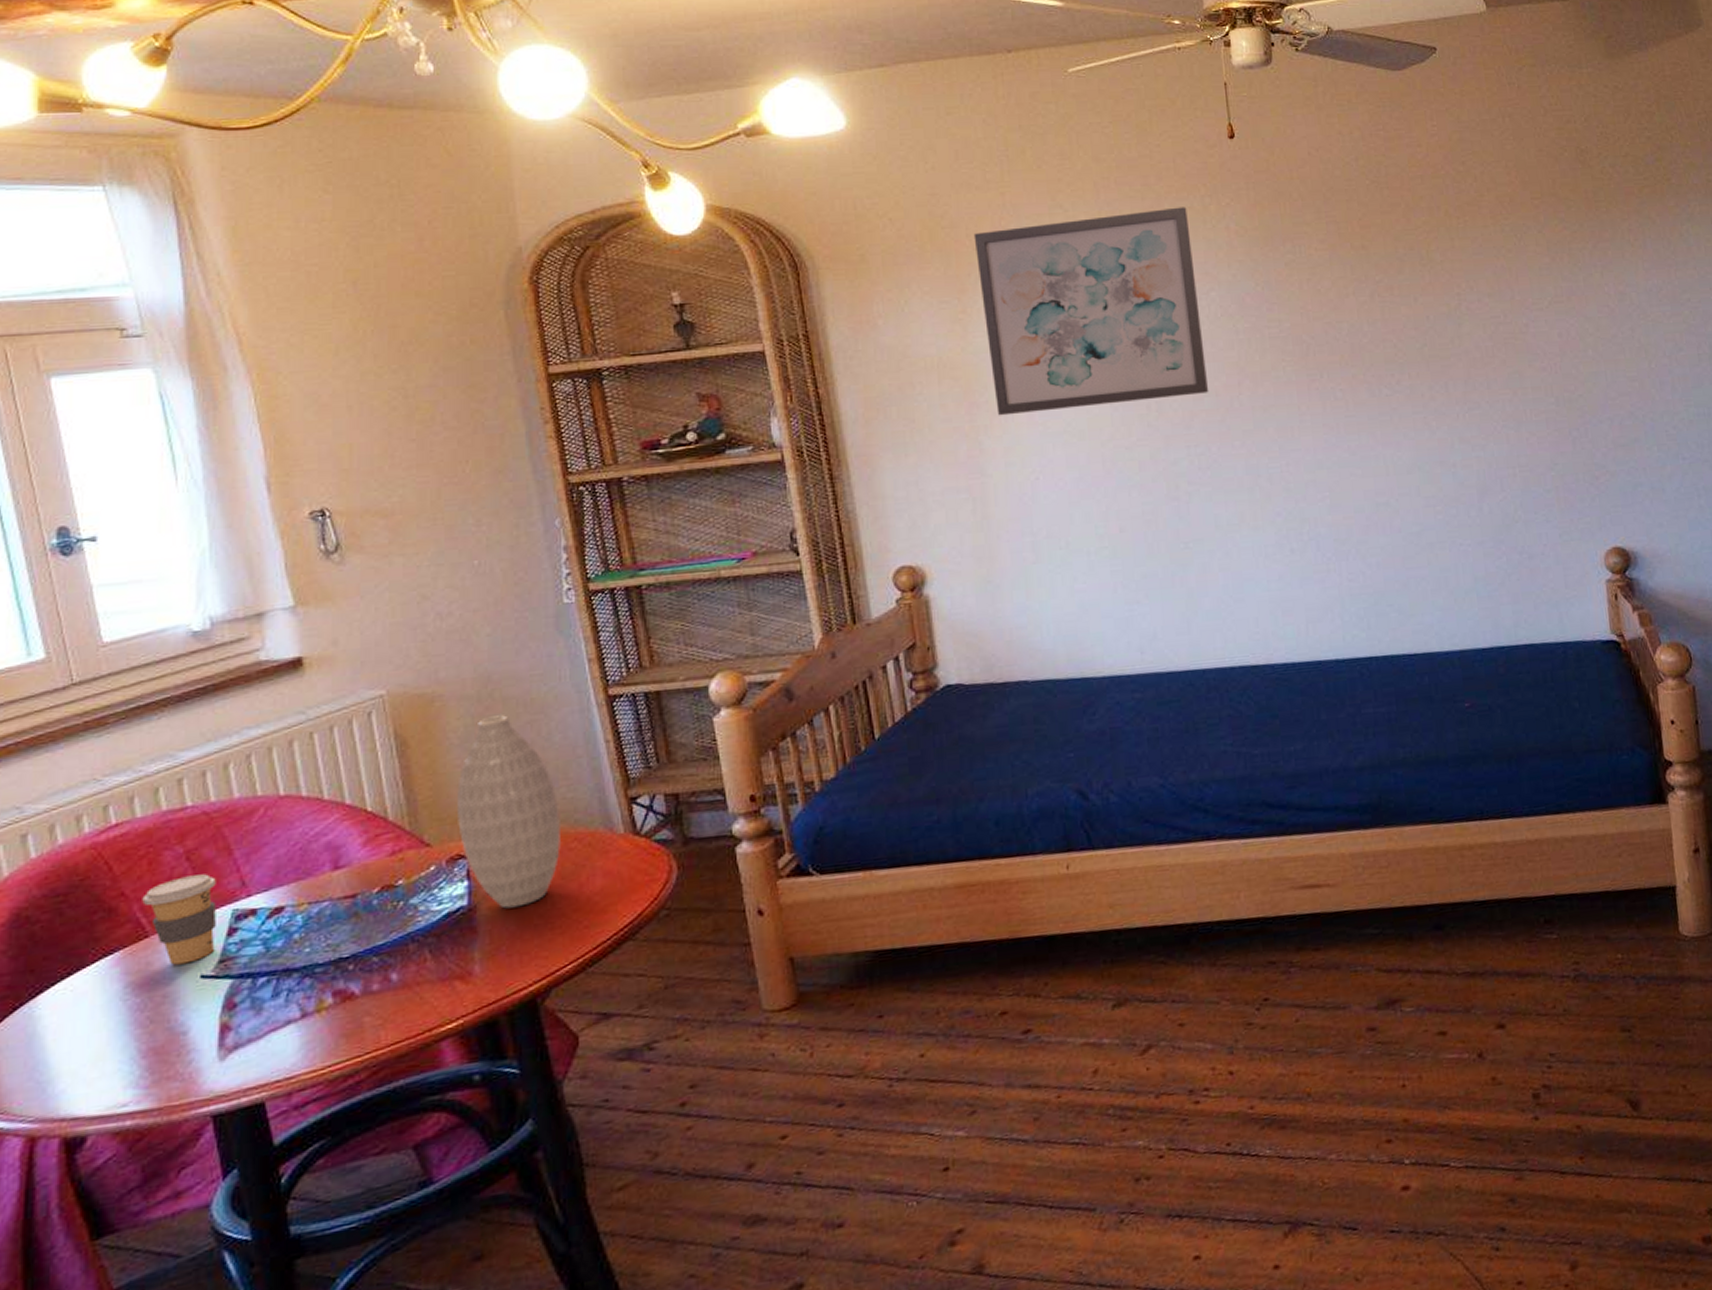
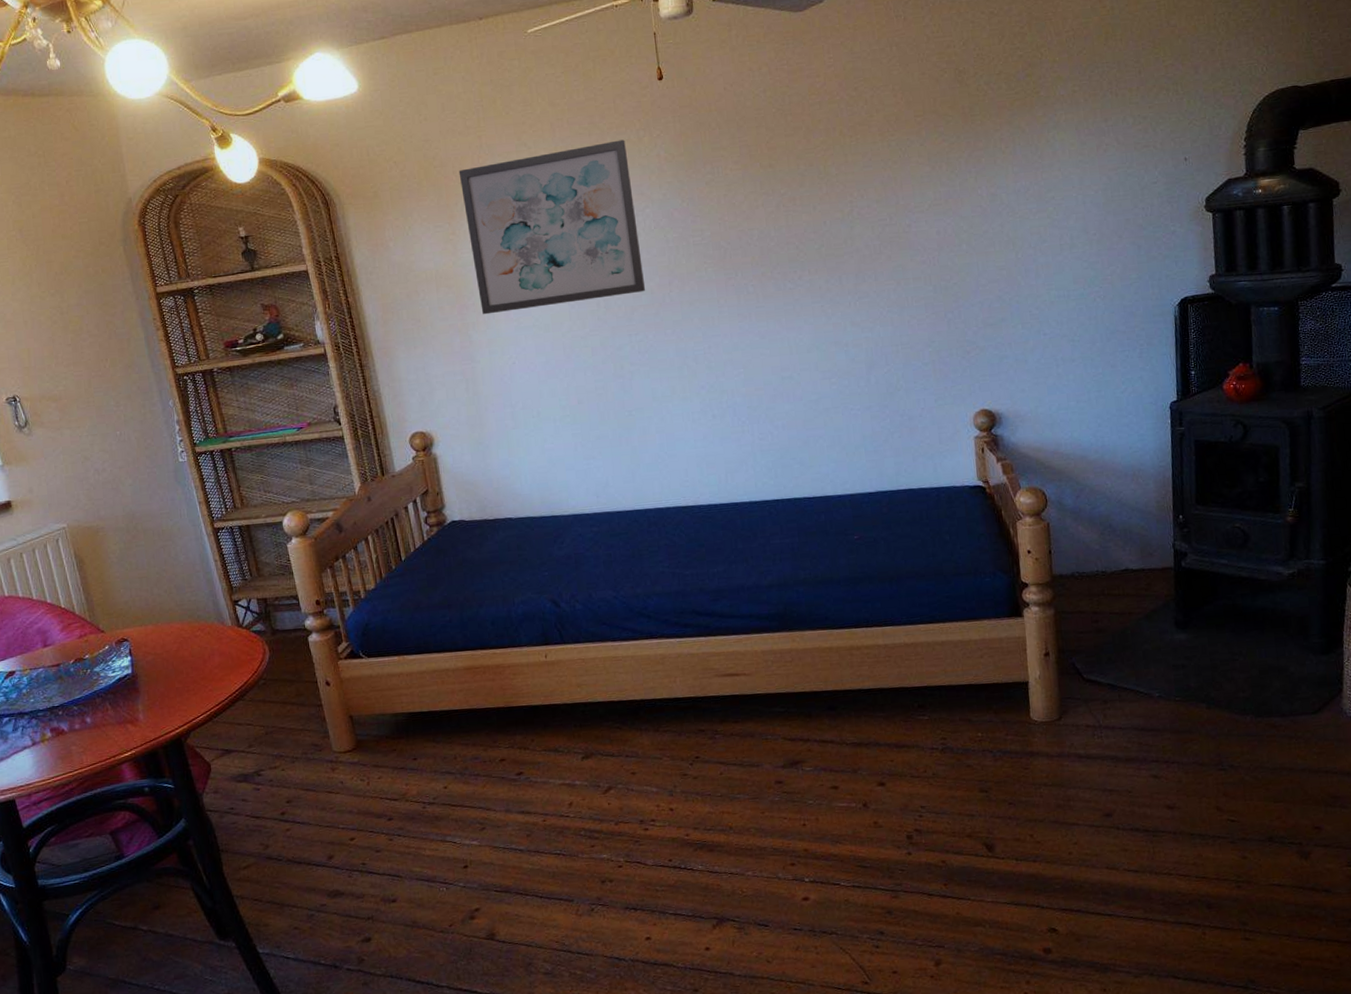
vase: present [457,715,561,909] -> none [118,542,190,676]

